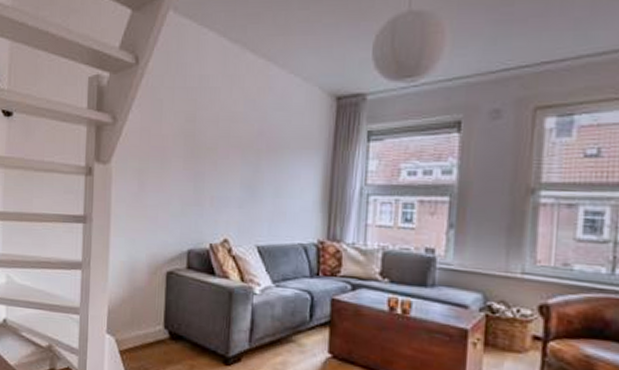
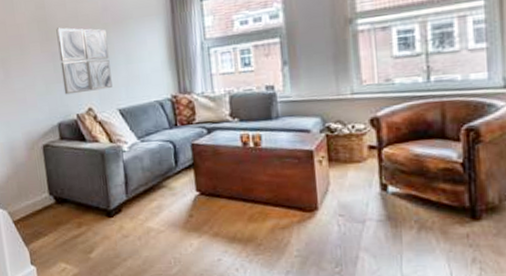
wall art: none [200,146,258,222] -> present [56,27,113,95]

